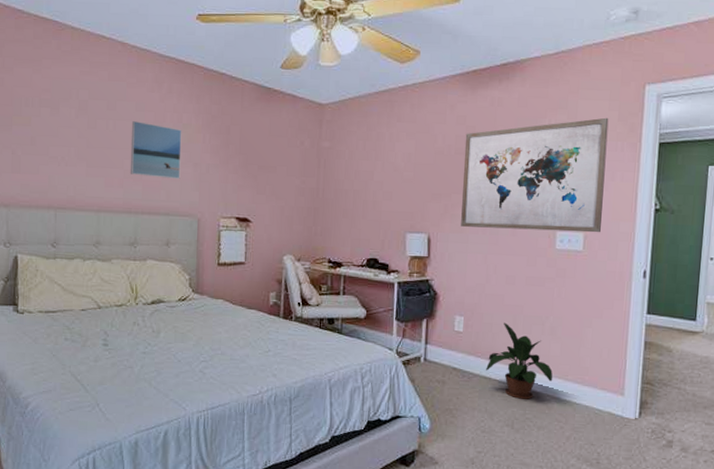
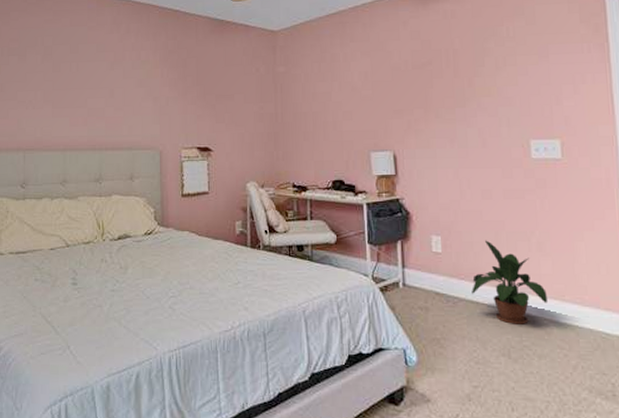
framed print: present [130,121,182,179] -> none [93,62,141,114]
wall art: present [461,117,609,233] -> none [421,20,578,141]

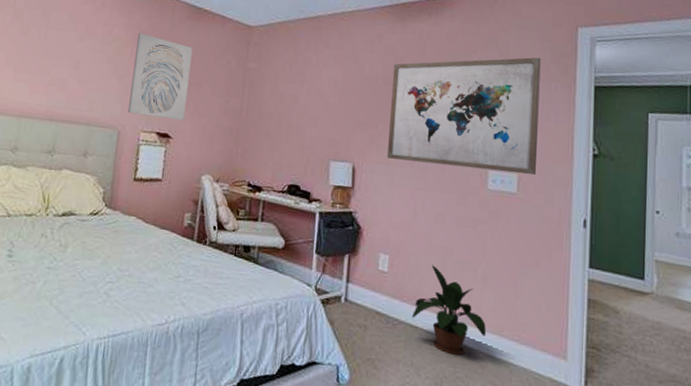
wall art: none [166,53,222,133] -> present [128,33,193,121]
wall art: none [421,20,578,141] -> present [387,57,541,176]

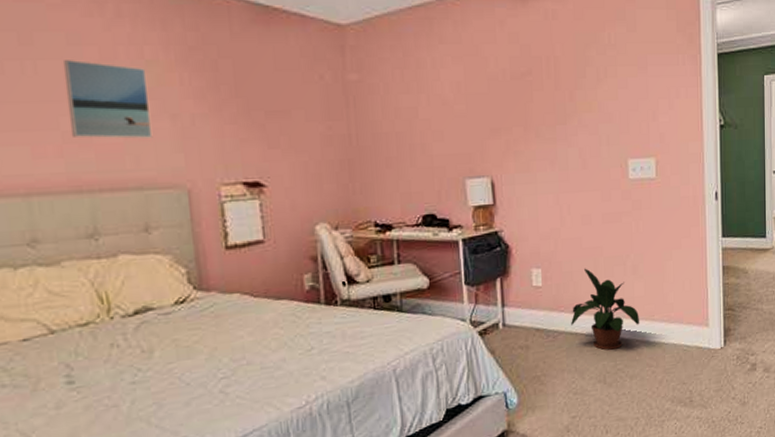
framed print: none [55,31,111,90] -> present [62,60,153,139]
wall art: present [128,33,193,121] -> none [184,51,277,164]
wall art: present [387,57,541,176] -> none [520,28,671,164]

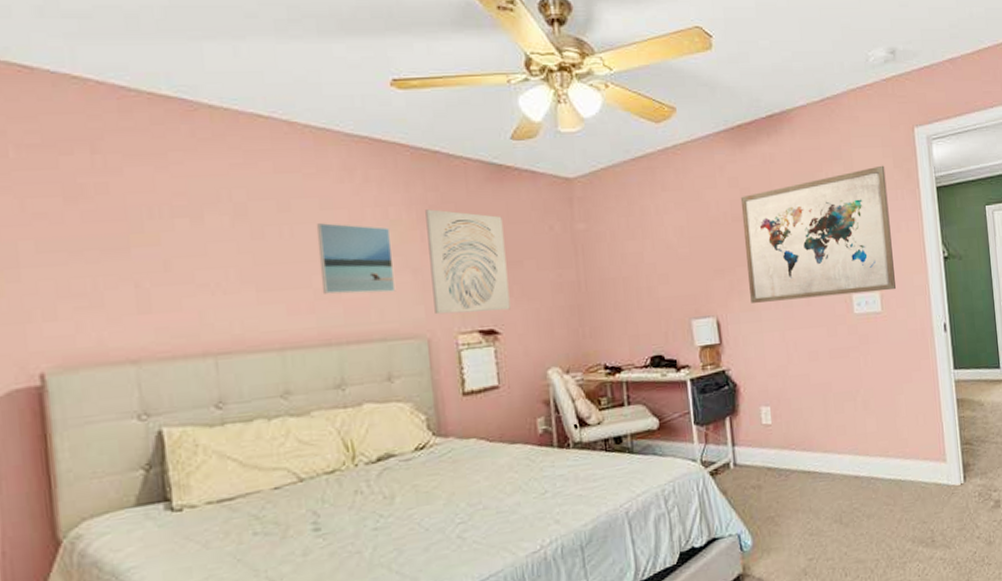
wall art: none [184,51,277,164] -> present [425,209,511,315]
wall art: none [520,28,671,164] -> present [740,165,896,303]
potted plant: present [571,268,640,350] -> none [803,404,875,489]

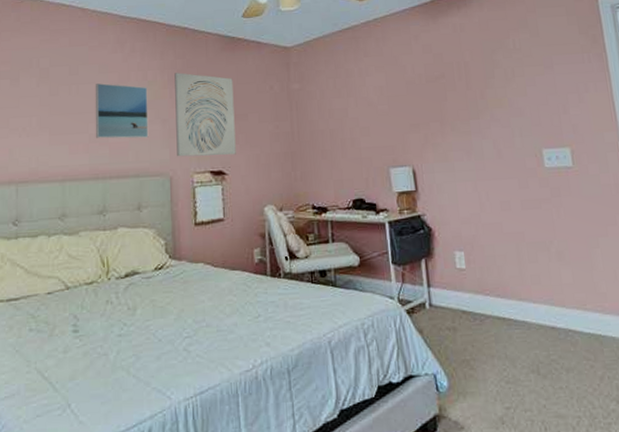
wall art: present [740,165,896,303] -> none [433,32,586,155]

